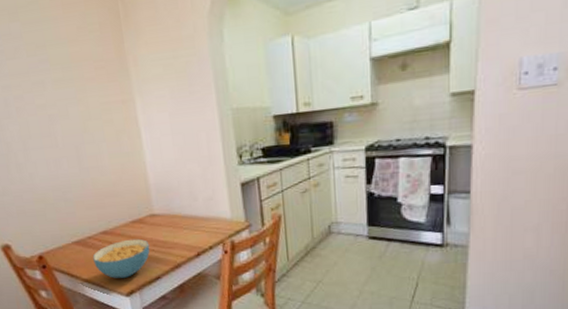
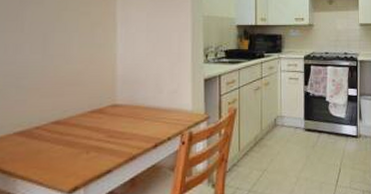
cereal bowl: present [93,238,150,278] -> none [36,129,106,174]

